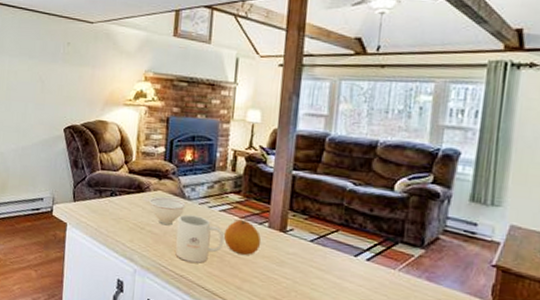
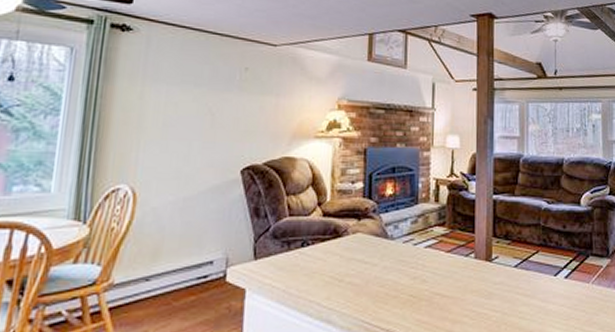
bowl: present [149,196,186,226] -> none [348,239,389,273]
mug: present [175,214,225,263] -> none [379,256,432,312]
fruit: present [223,219,262,255] -> none [430,253,469,293]

